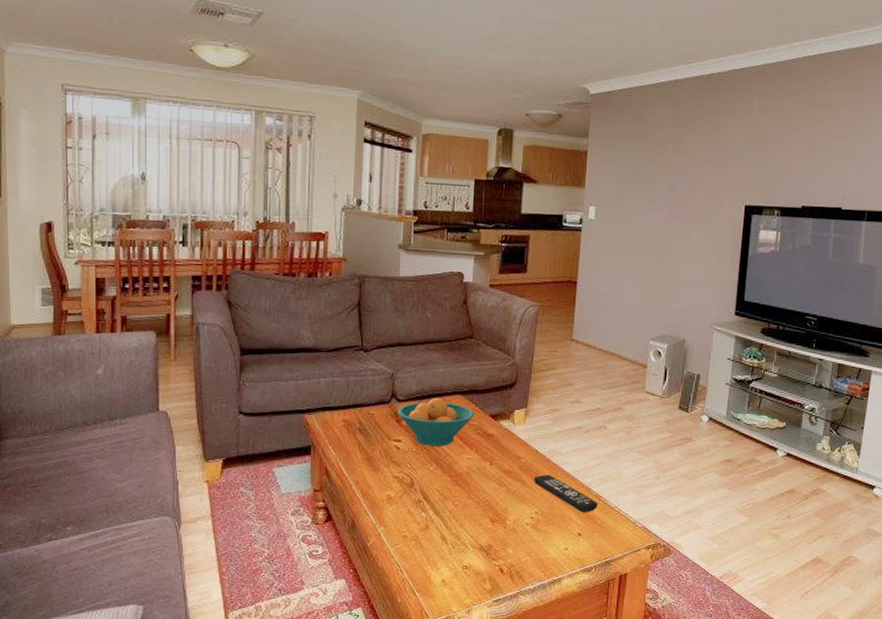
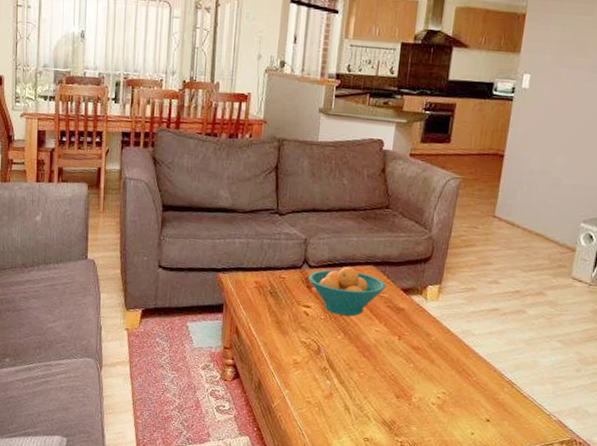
remote control: present [533,474,599,513] -> none [442,354,511,399]

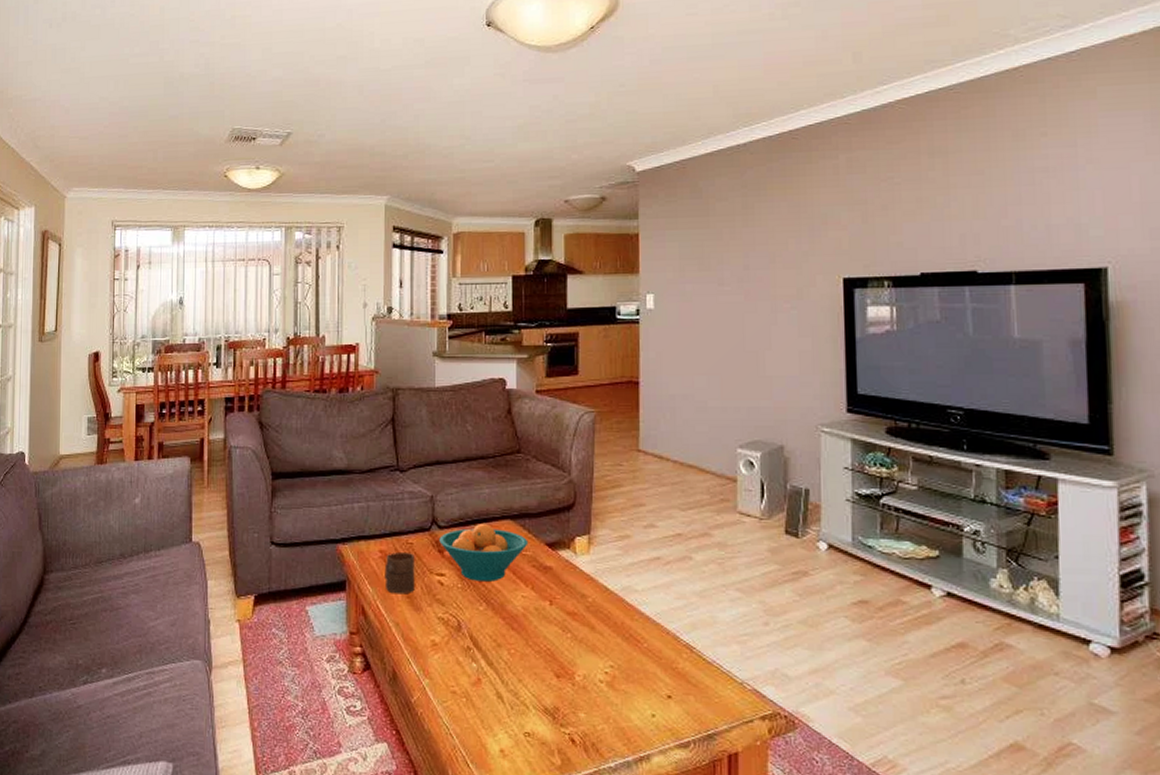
cup: none [257,284,286,320] -> present [384,551,415,594]

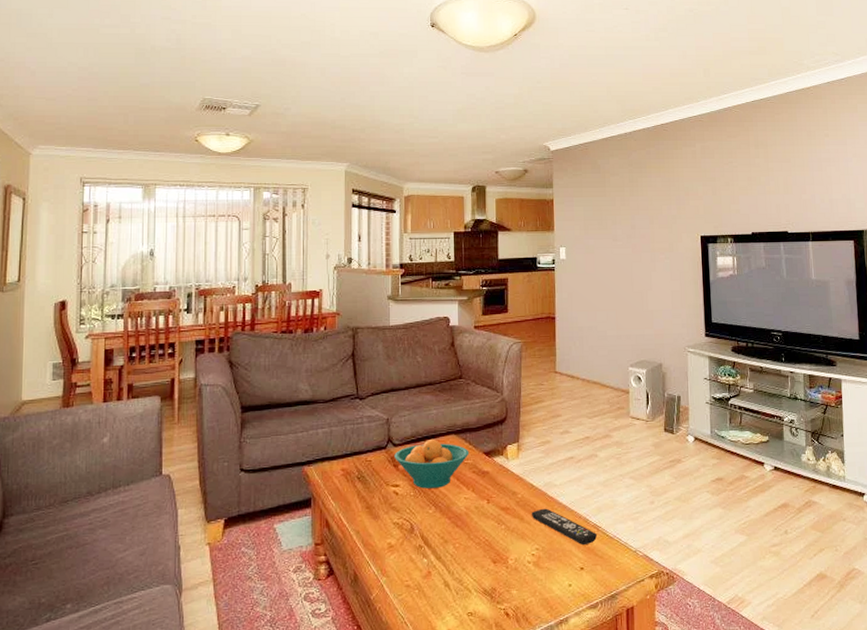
cup: present [384,551,415,594] -> none [346,468,373,506]
remote control: none [604,617,691,669] -> present [531,508,598,546]

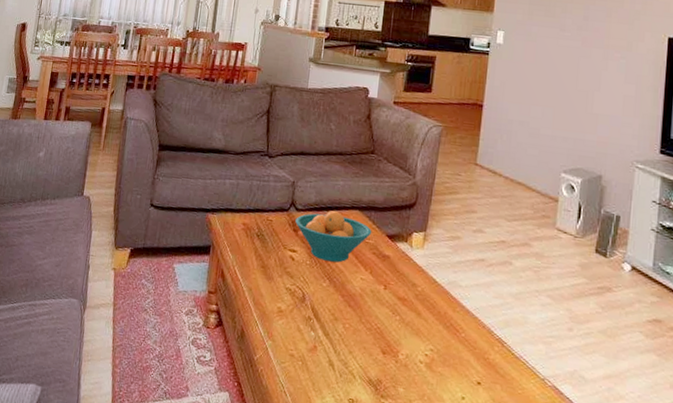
remote control: present [531,508,598,546] -> none [429,307,502,359]

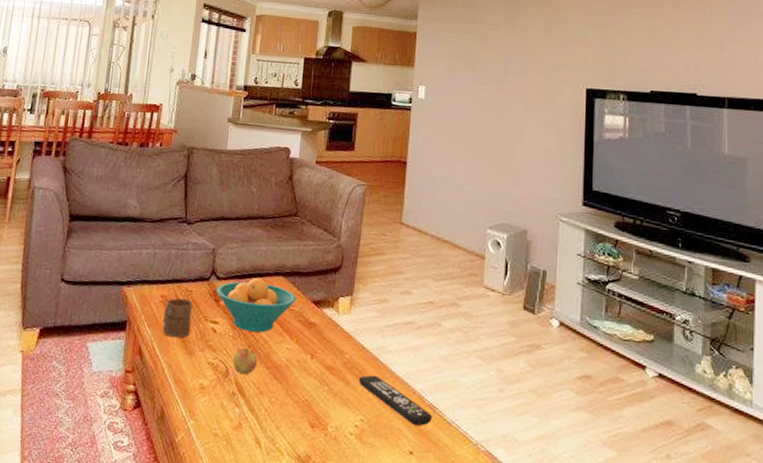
cup: none [244,226,273,264] -> present [163,298,193,338]
apple: none [309,272,333,302] -> present [233,344,258,375]
remote control: none [429,307,502,359] -> present [358,375,433,427]

